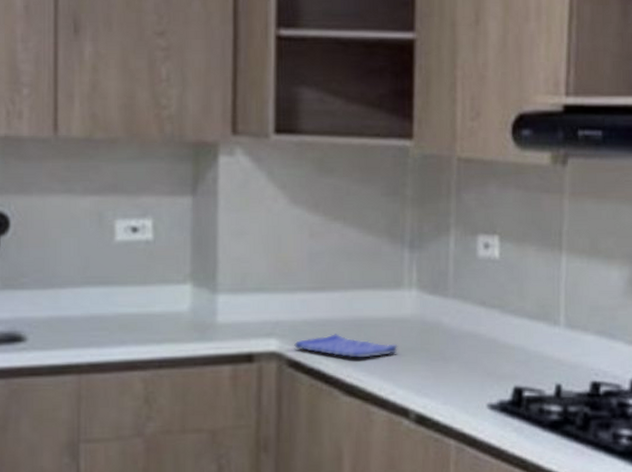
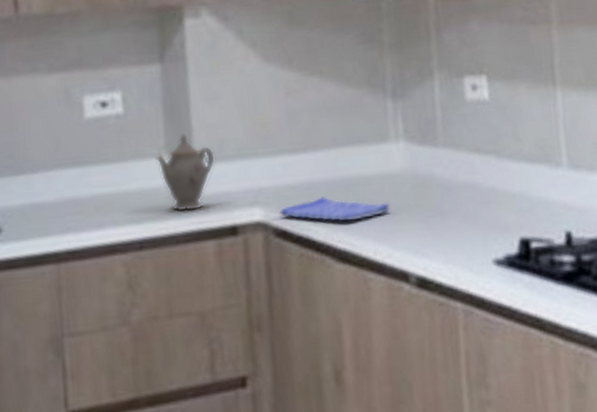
teapot: none [180,263,238,337] -> present [155,132,216,212]

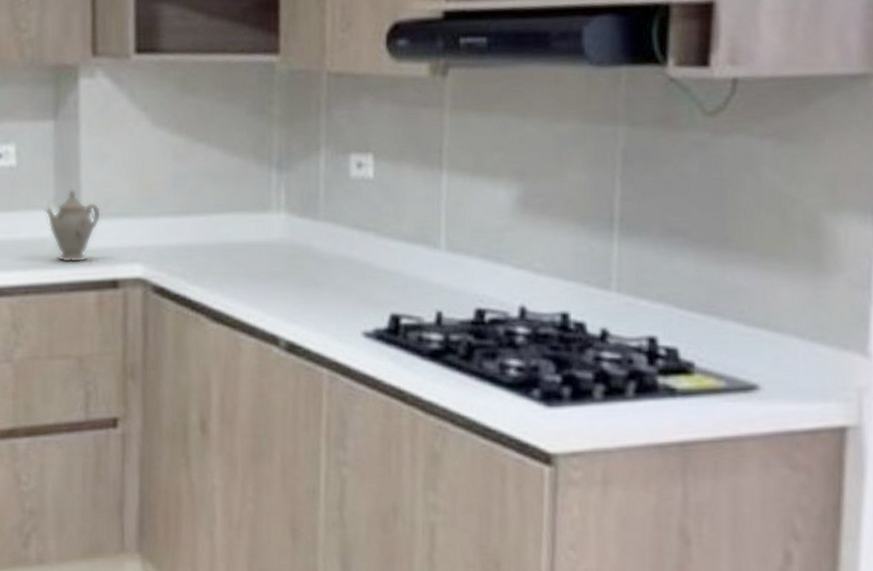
dish towel: present [280,196,391,222] -> none [159,259,267,284]

